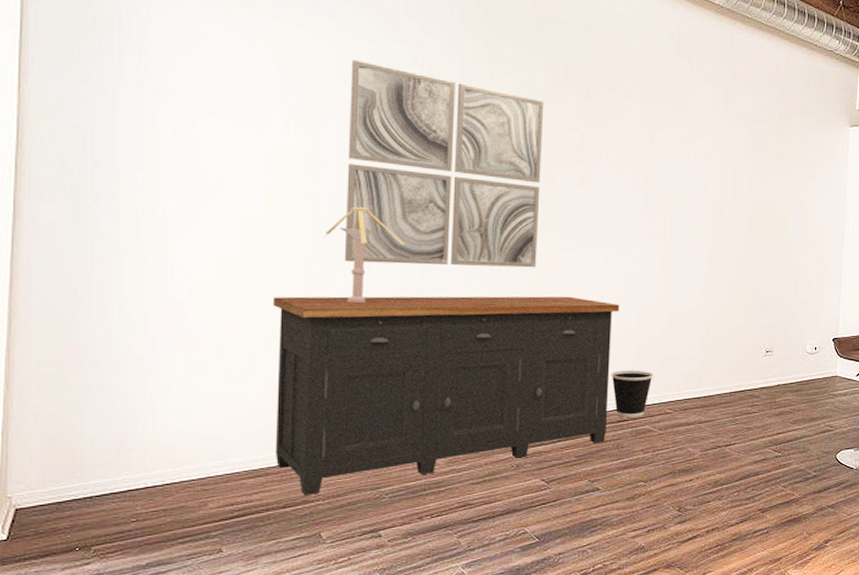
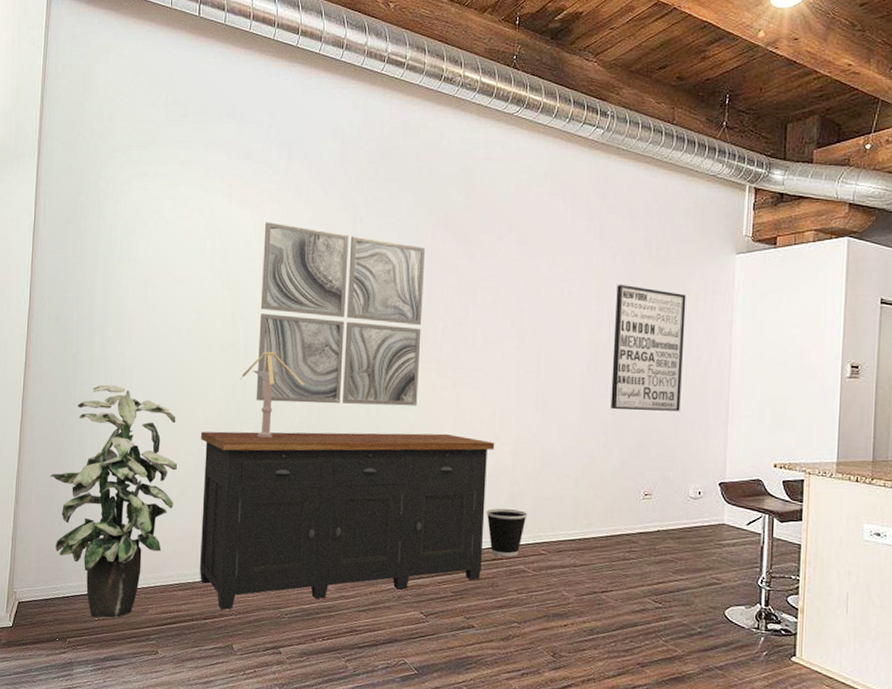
indoor plant: none [58,241,242,518] -> present [50,384,177,618]
wall art: none [735,149,806,273] -> present [611,284,686,411]

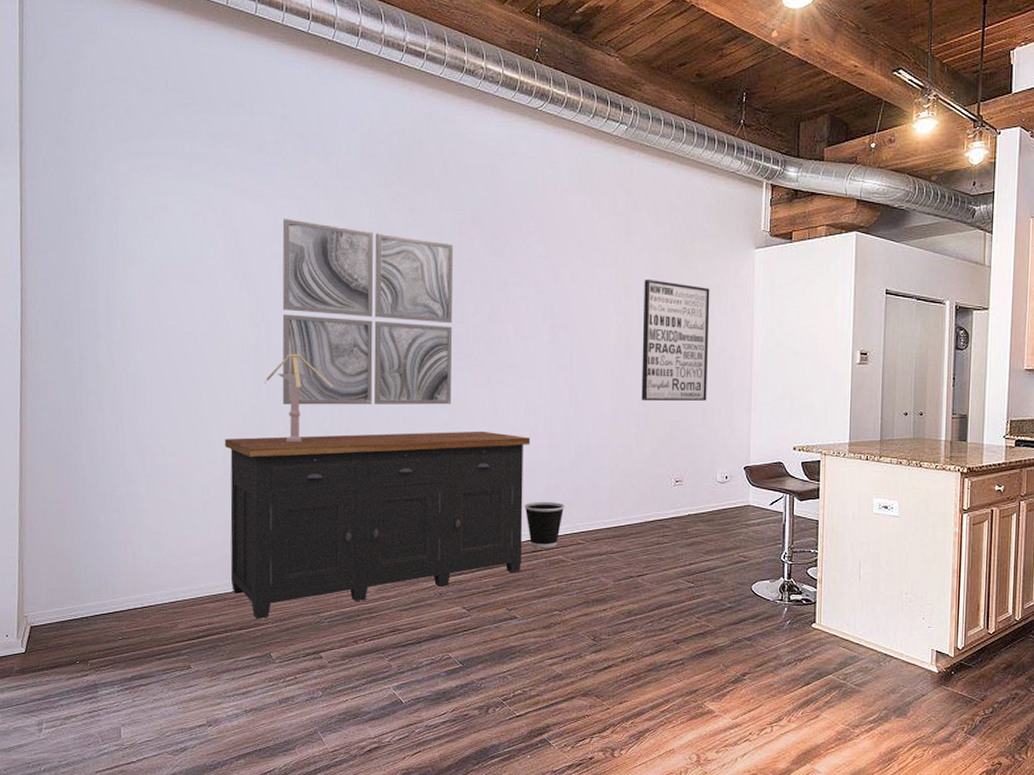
indoor plant: present [50,384,177,618] -> none [58,393,200,636]

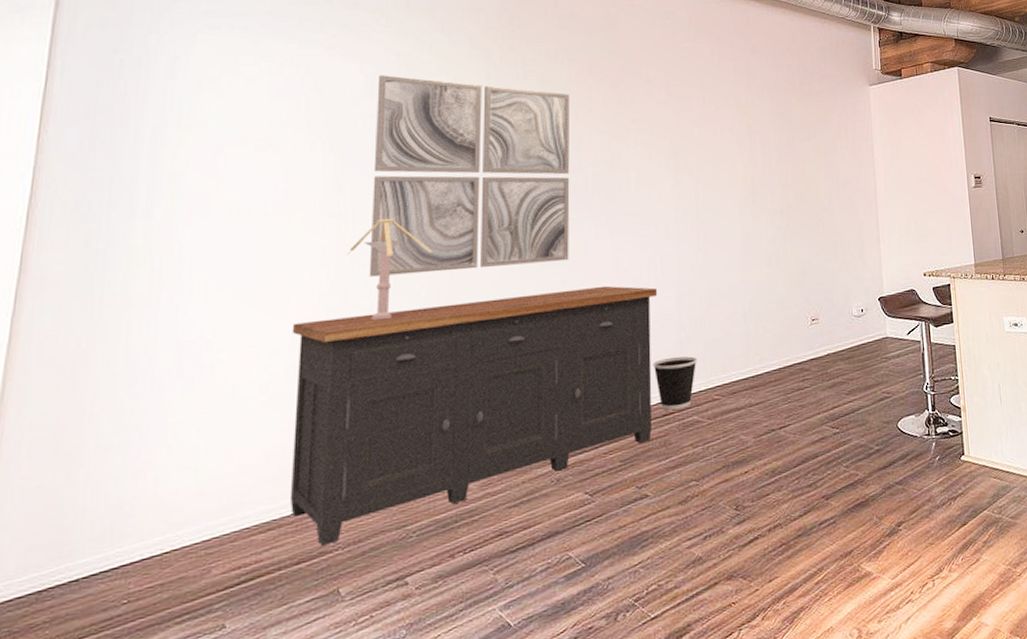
wall art: present [641,278,710,401] -> none [767,118,836,240]

